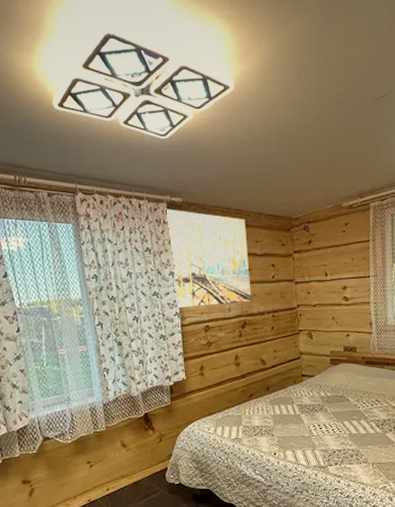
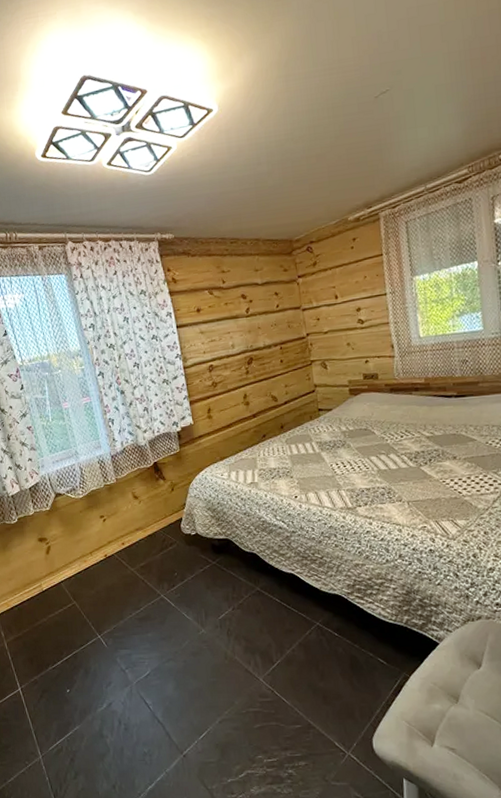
wall art: present [165,209,251,308] -> none [156,247,256,350]

